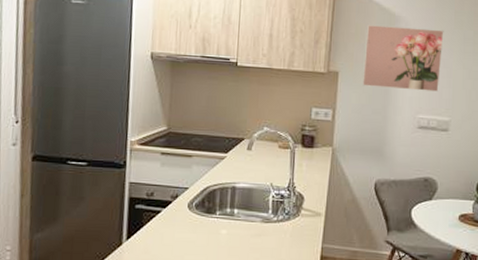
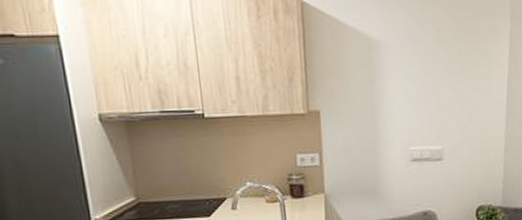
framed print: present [363,25,444,92] -> none [344,51,428,123]

